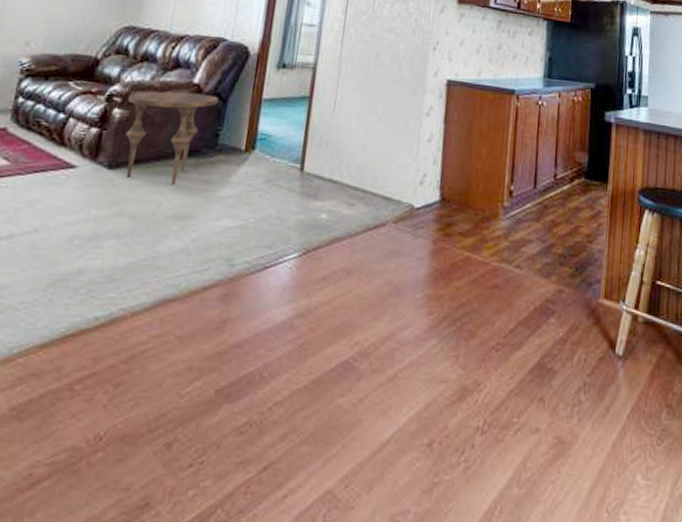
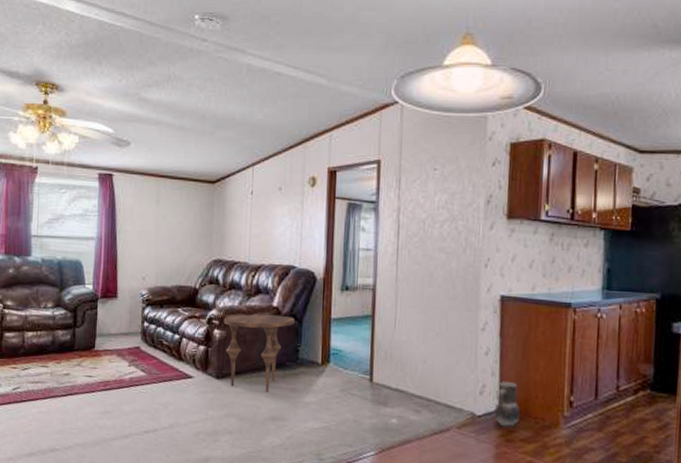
ceramic jug: none [433,169,461,220] -> present [494,380,521,428]

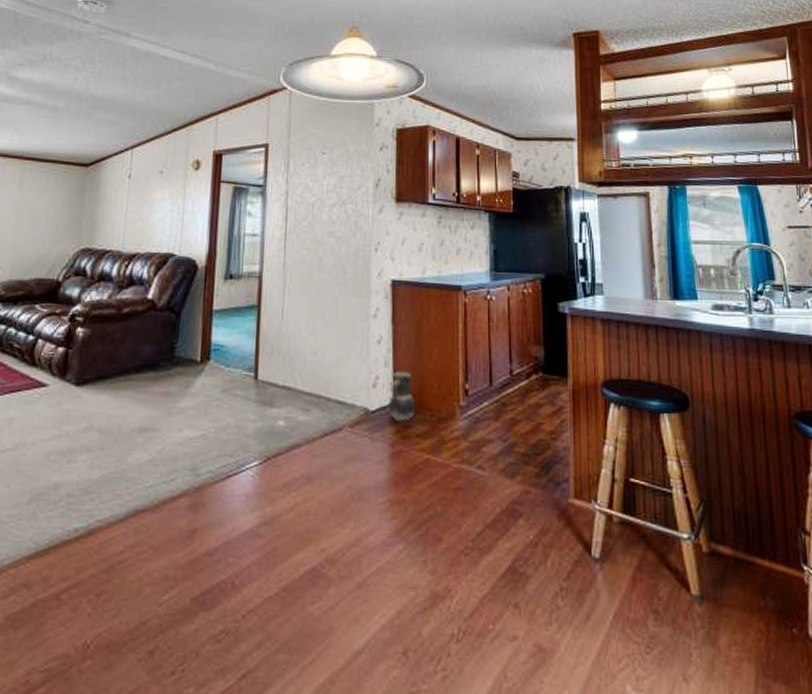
side table: present [223,314,295,393] -> none [89,308,172,399]

